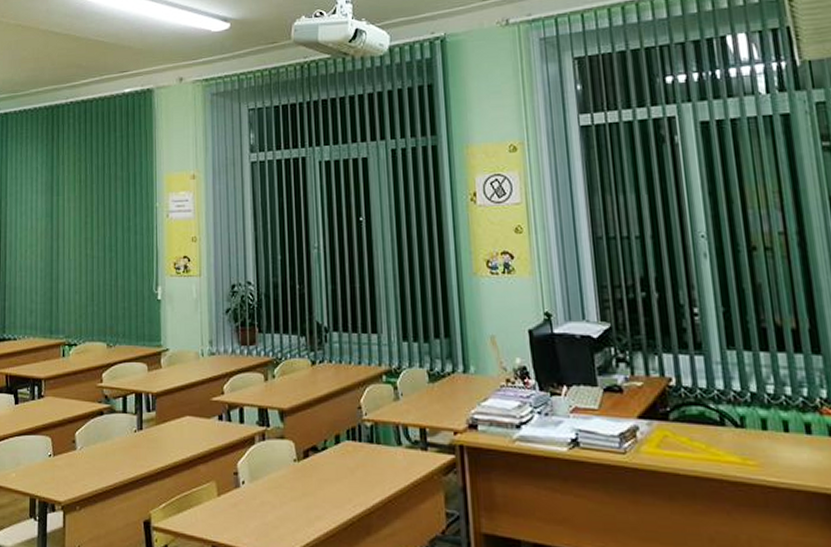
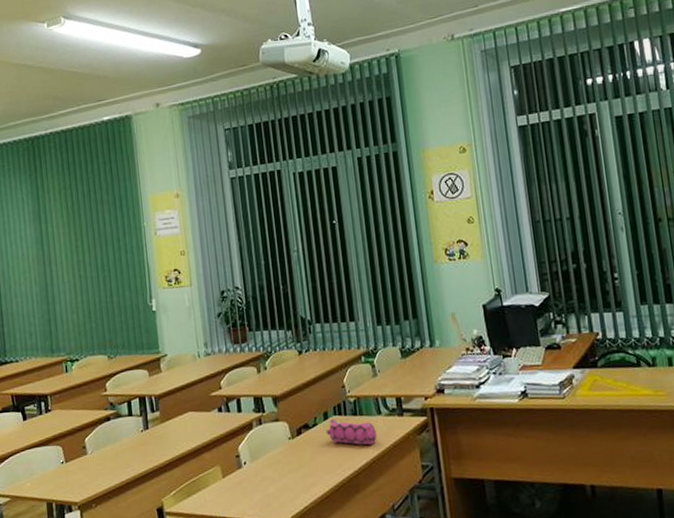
pencil case: none [336,444,395,481] -> present [326,419,377,445]

